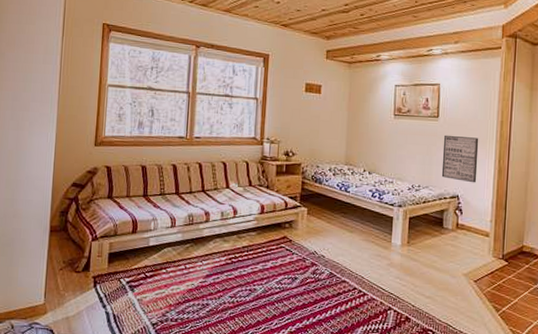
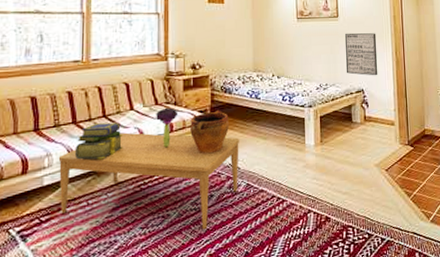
coffee table: none [162,208,326,308] -> present [58,132,239,229]
stack of books: none [177,196,219,230] -> present [75,122,123,160]
bouquet: none [248,190,270,228] -> present [155,107,179,148]
ceramic pot: none [280,197,317,239] -> present [190,109,229,154]

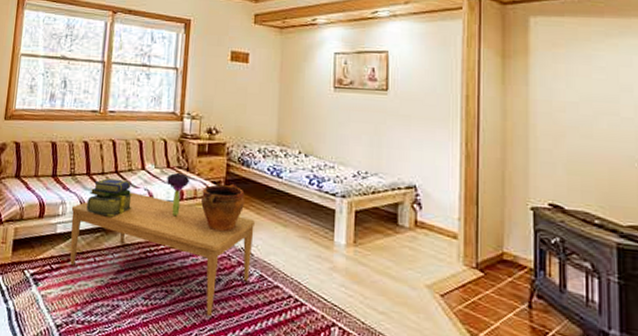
wall art: present [344,33,378,76] -> none [393,111,439,171]

